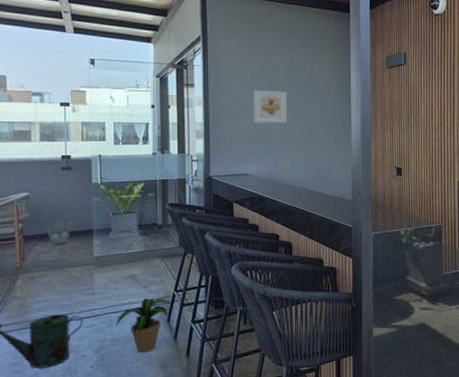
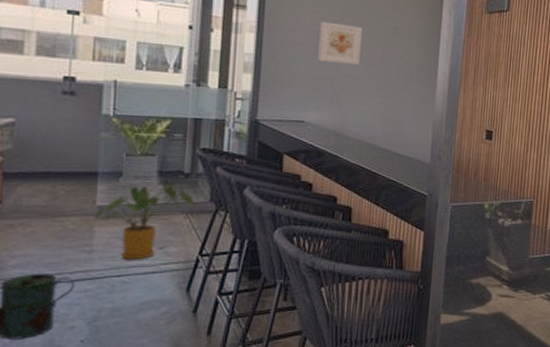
waste basket: present [44,220,73,246] -> none [32,156,72,189]
house plant: none [93,235,167,299] -> present [94,184,194,260]
potted plant: present [115,298,170,353] -> none [118,262,192,328]

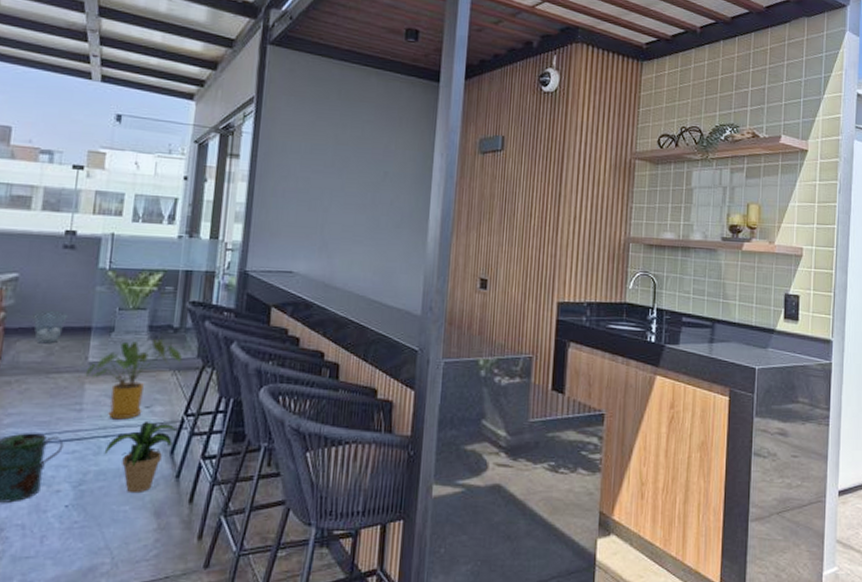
waste basket: none [32,156,72,189] -> present [32,311,68,344]
potted plant: none [118,262,192,328] -> present [104,422,177,494]
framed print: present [318,21,363,66] -> none [308,167,354,213]

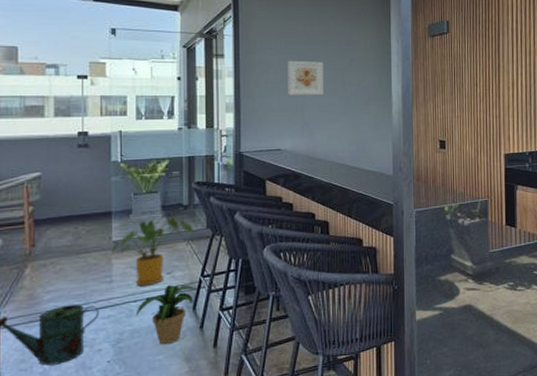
waste basket: present [32,311,68,344] -> none [57,201,89,230]
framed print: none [308,167,354,213] -> present [287,60,325,96]

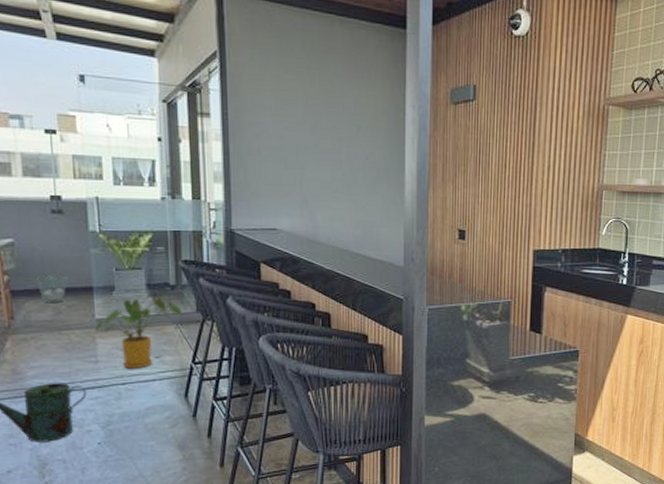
waste basket: none [57,201,89,230] -> present [34,274,68,304]
potted plant: present [135,285,196,345] -> none [124,370,188,431]
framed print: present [287,60,325,96] -> none [284,124,327,169]

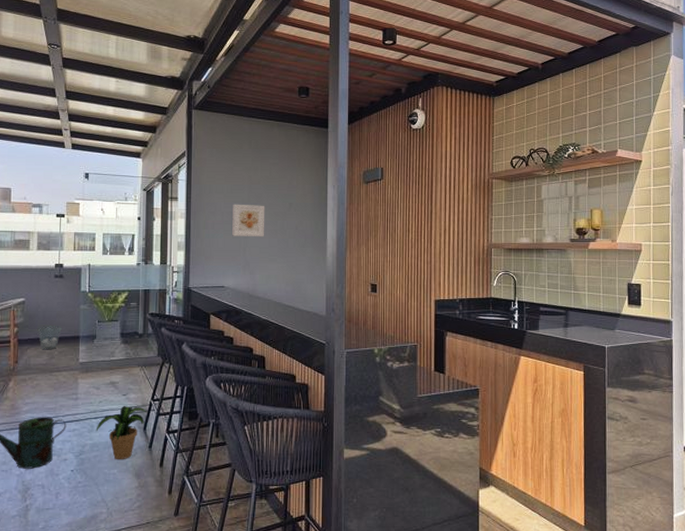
house plant: present [94,296,182,369] -> none [78,343,146,405]
potted plant: none [124,370,188,431] -> present [95,406,147,460]
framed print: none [284,124,327,169] -> present [232,204,265,237]

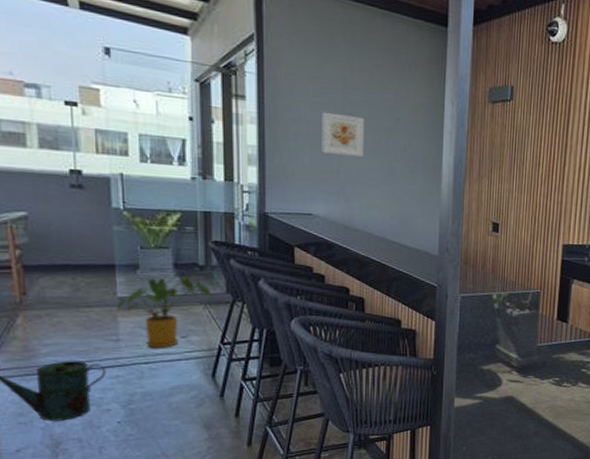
waste basket: present [36,326,62,350] -> none [49,249,88,281]
house plant: none [78,343,146,405] -> present [116,276,211,348]
potted plant: present [95,406,147,460] -> none [147,350,216,411]

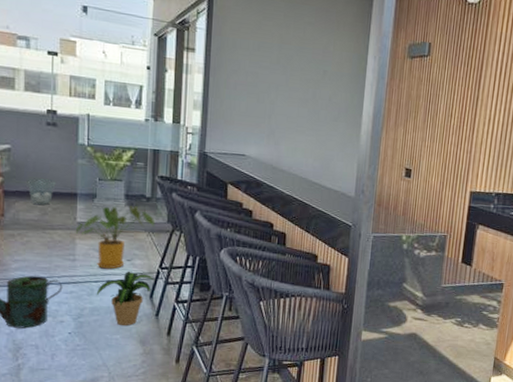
waste basket: none [49,249,88,281] -> present [25,178,56,206]
potted plant: none [147,350,216,411] -> present [96,272,154,326]
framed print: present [322,112,365,158] -> none [257,63,296,106]

